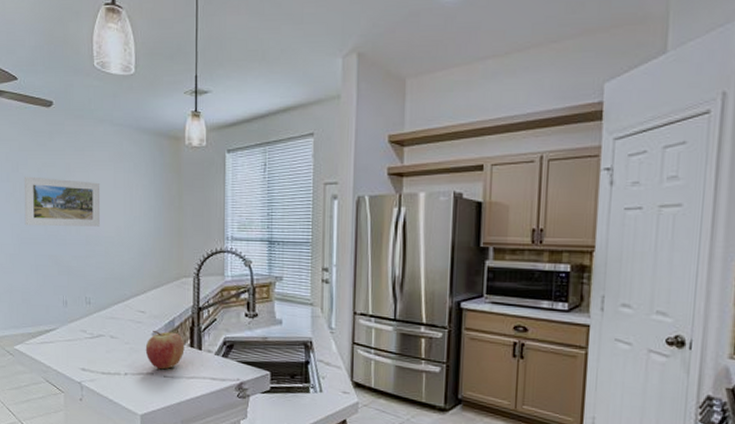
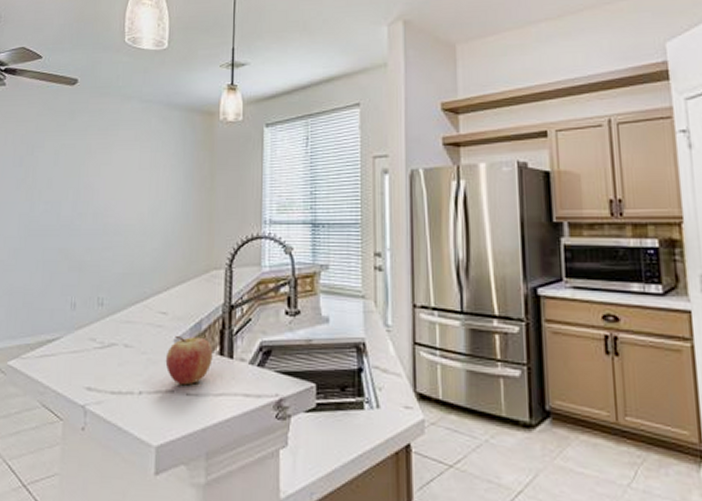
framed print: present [24,176,101,227] -> none [34,159,124,214]

